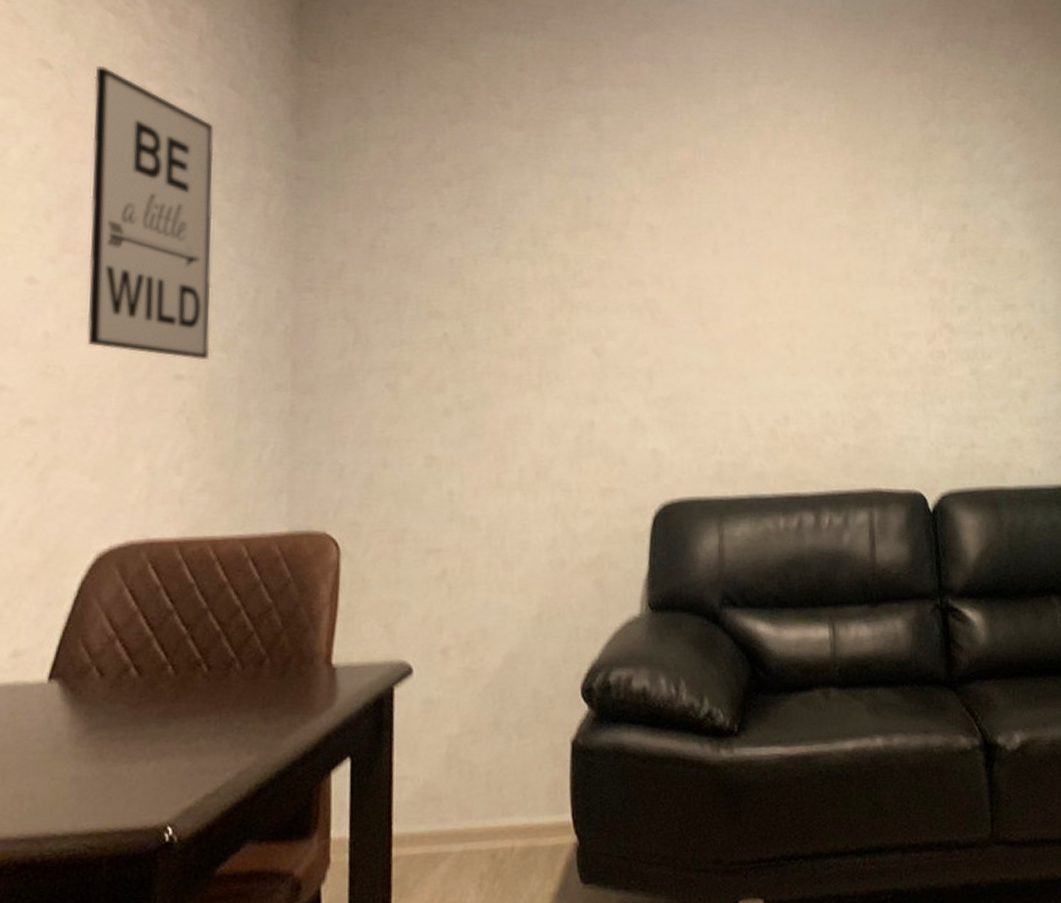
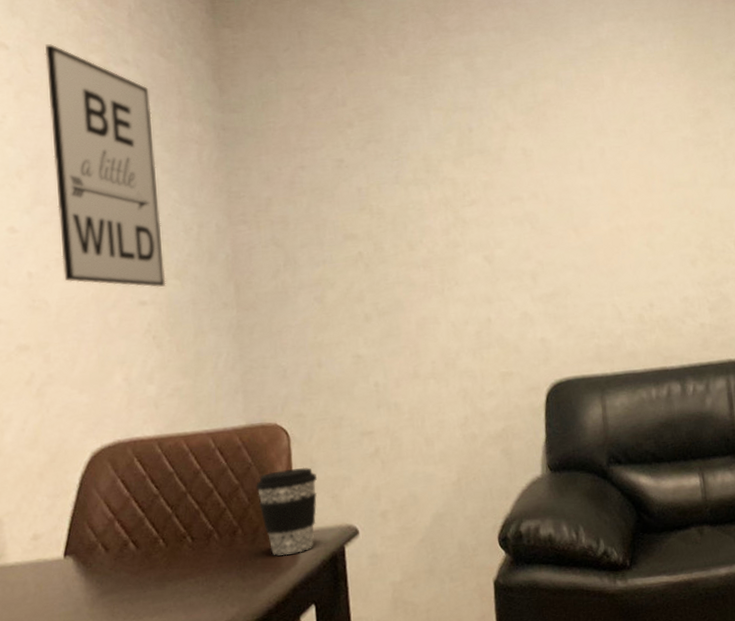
coffee cup: none [293,587,369,695] -> present [256,467,318,556]

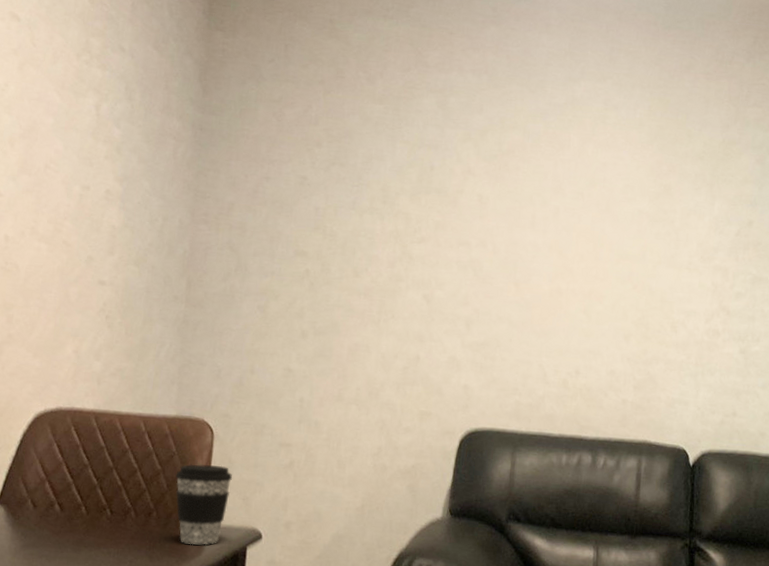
wall art: present [45,44,166,288] -> none [36,22,139,271]

